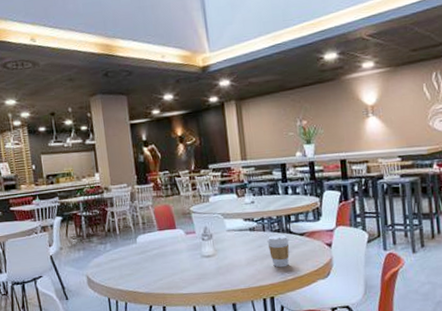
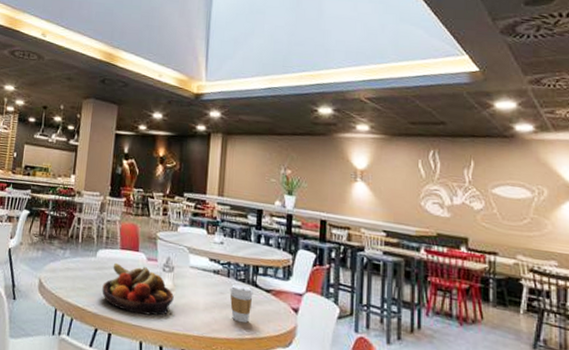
fruit bowl: none [148,241,217,284] -> present [102,262,174,316]

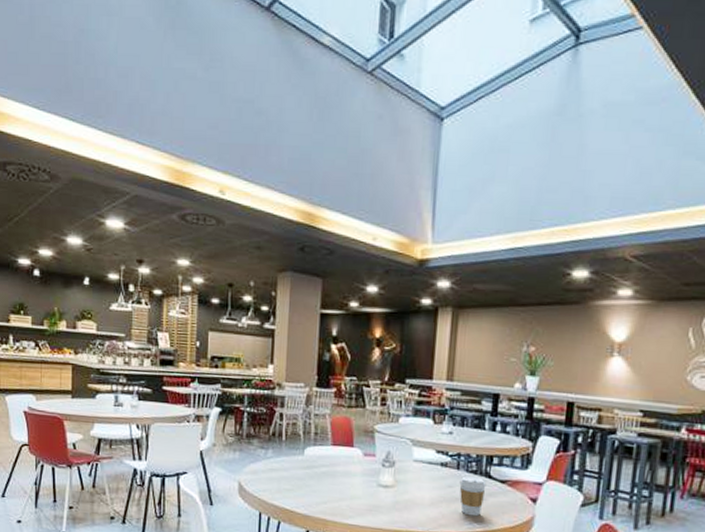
fruit bowl: present [102,262,174,316] -> none [312,460,395,514]

